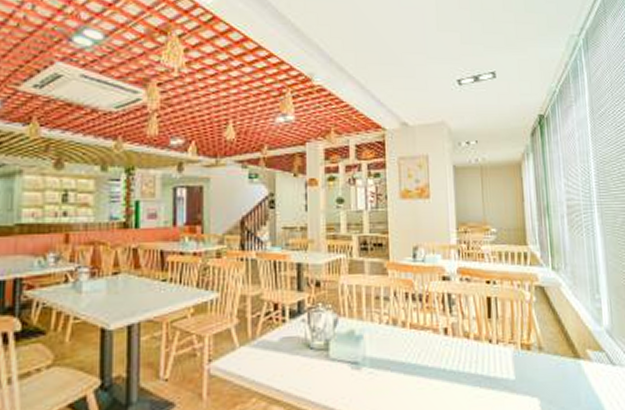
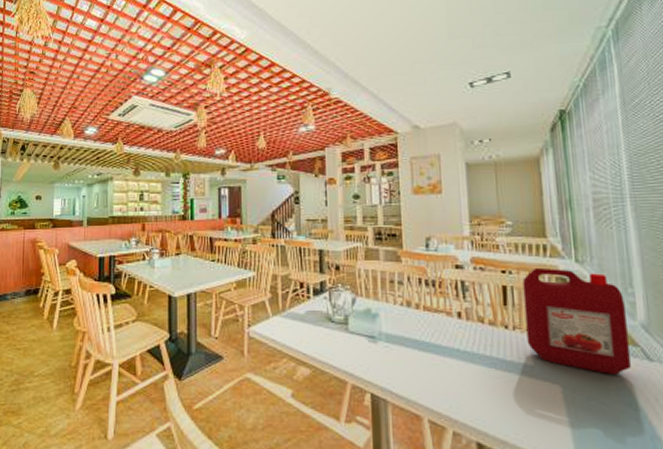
ketchup jug: none [505,276,598,382] -> present [522,267,631,374]

